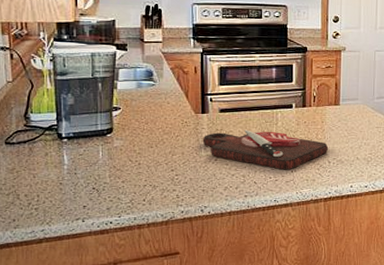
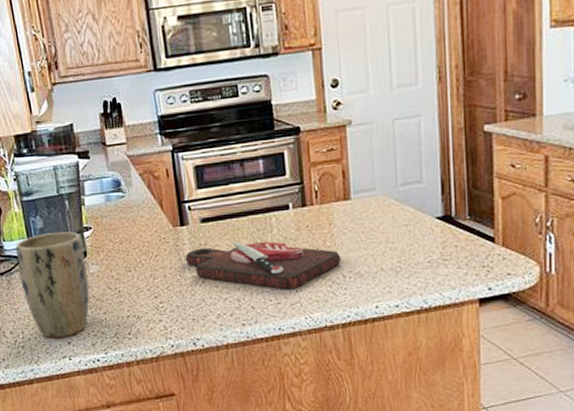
plant pot: none [42,109,111,202] -> present [15,231,90,339]

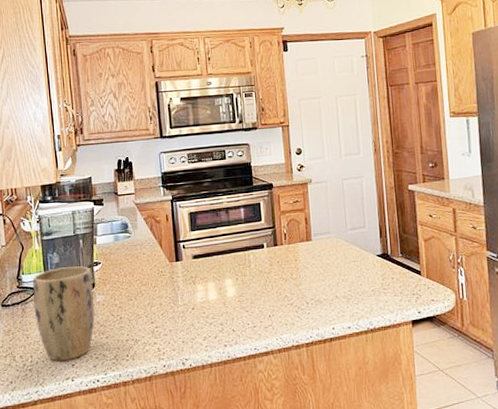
cutting board: present [185,241,342,289] -> none [178,274,305,314]

